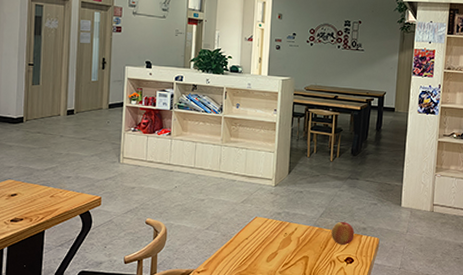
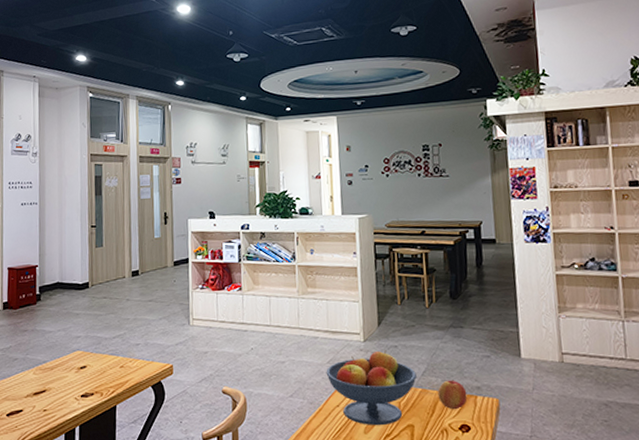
fruit bowl: none [239,194,315,255] -> present [326,350,417,425]

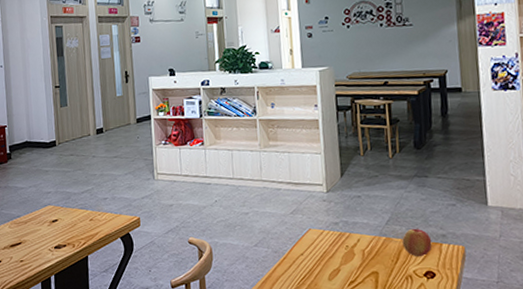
fruit bowl: present [326,350,417,425] -> none [289,200,380,272]

